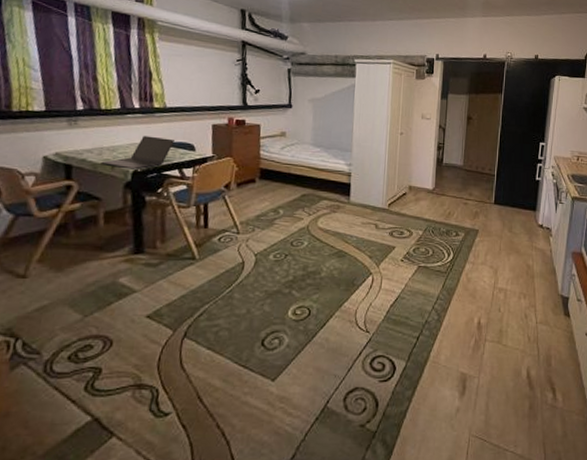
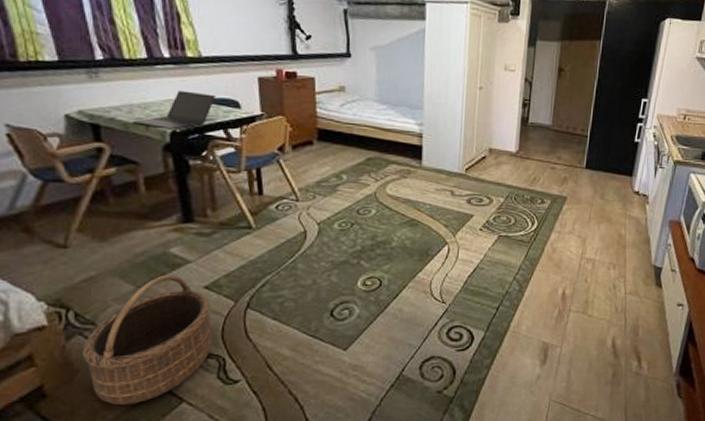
basket: none [23,304,150,440] -> present [83,275,213,406]

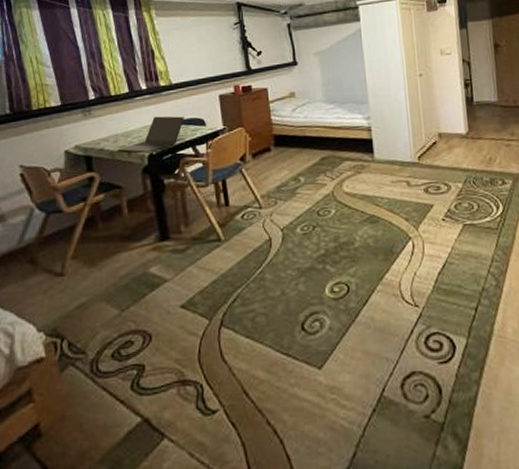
basket: present [83,275,213,406] -> none [74,295,190,444]

